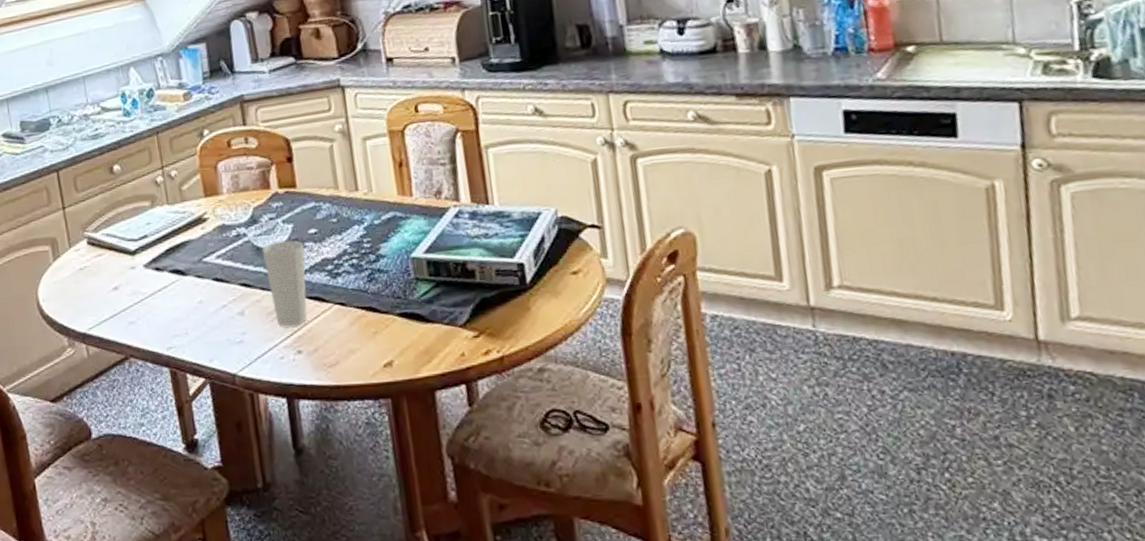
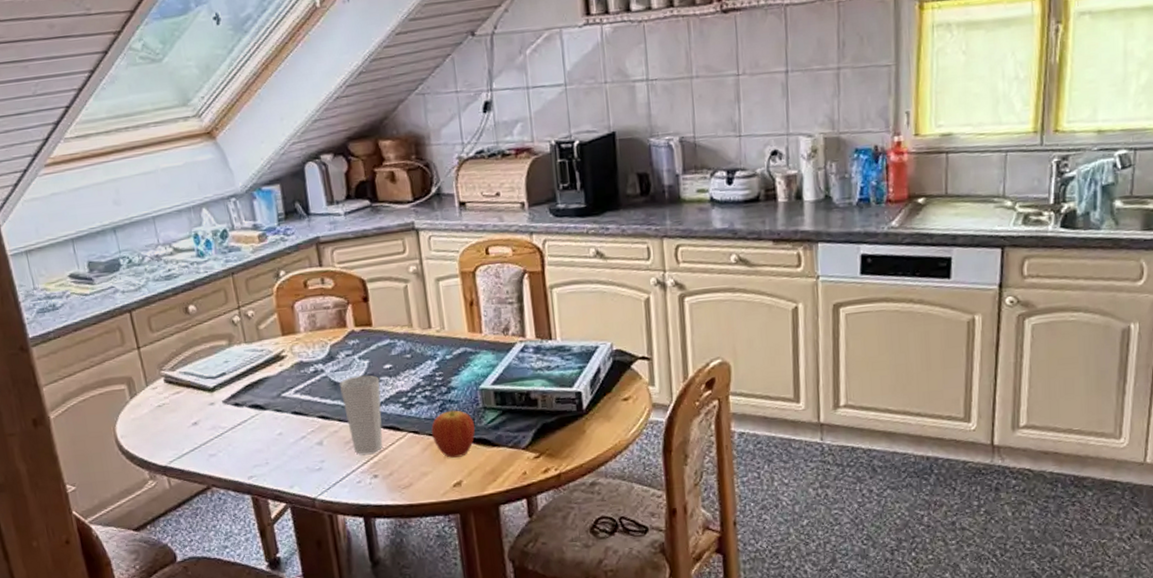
fruit: none [359,278,407,334] -> present [431,408,476,458]

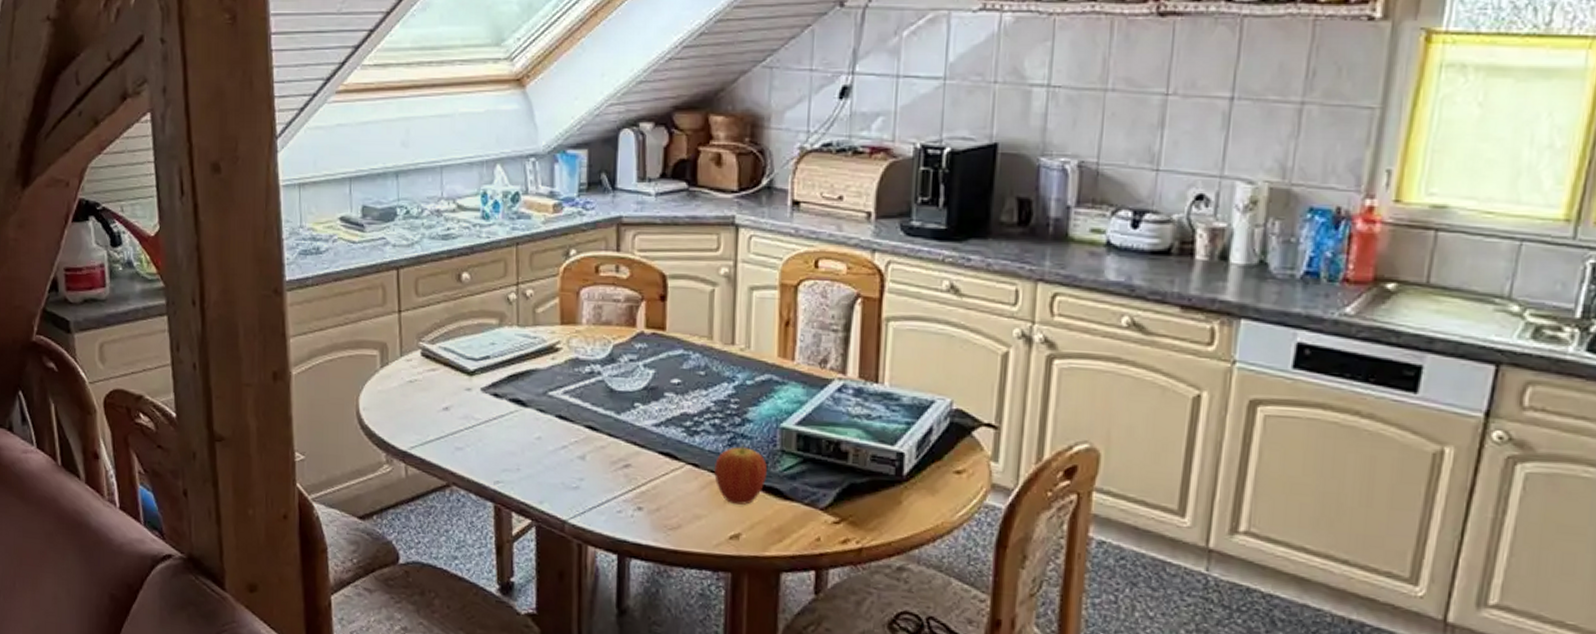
cup: present [339,374,383,454] -> none [615,386,664,481]

